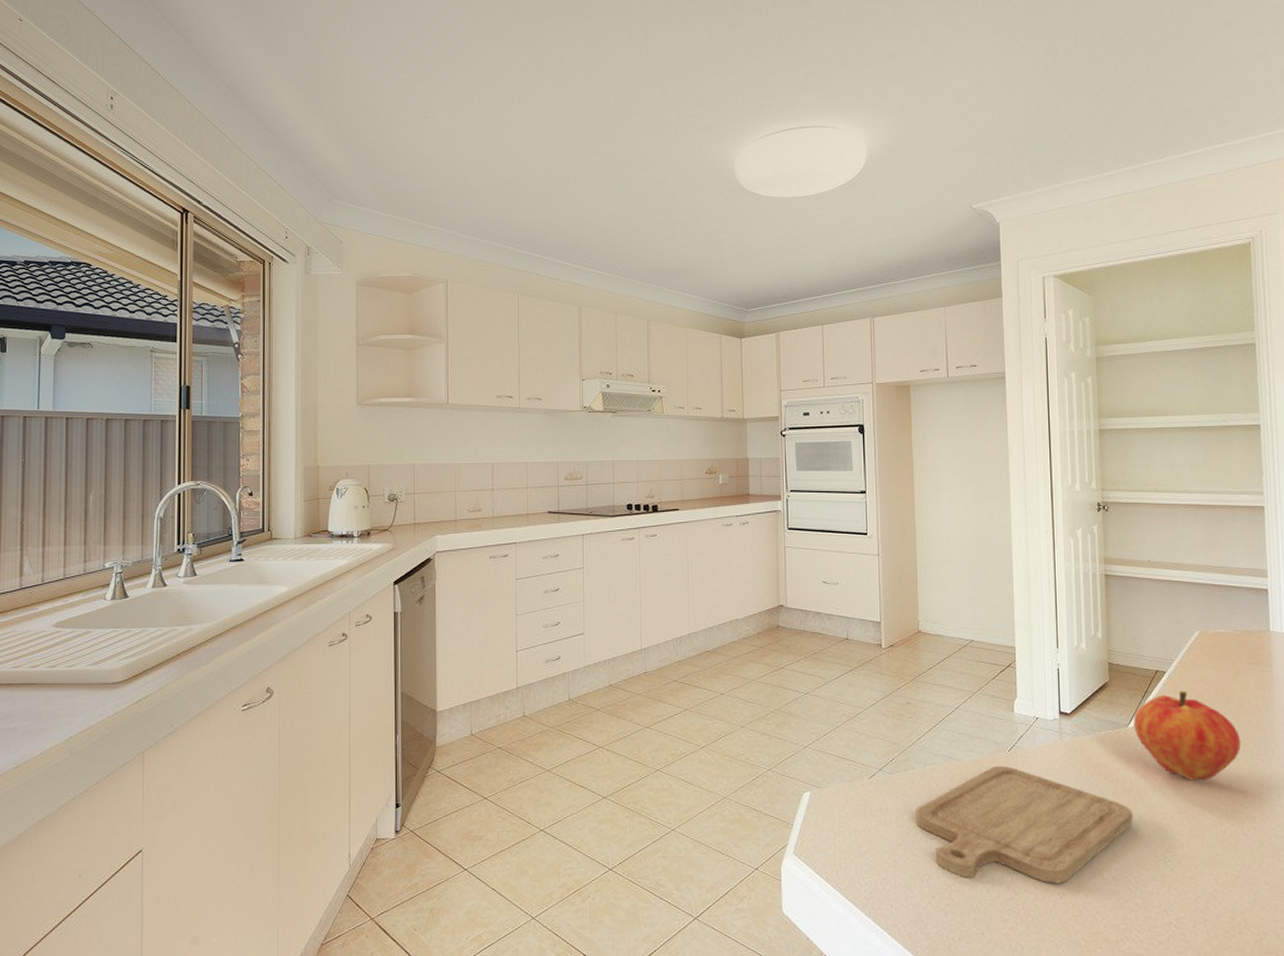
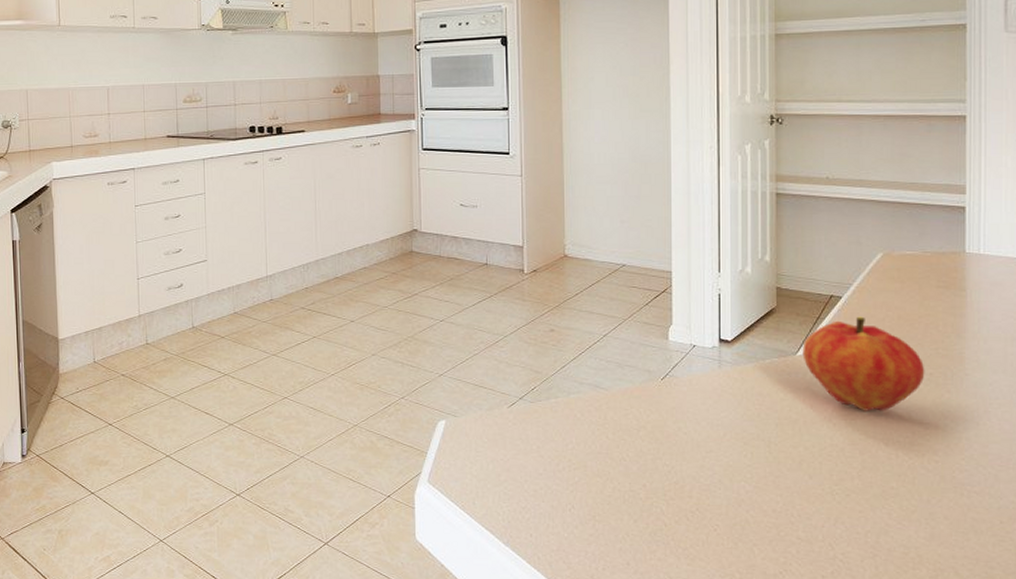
chopping board: present [916,765,1133,884] -> none [558,394,798,515]

